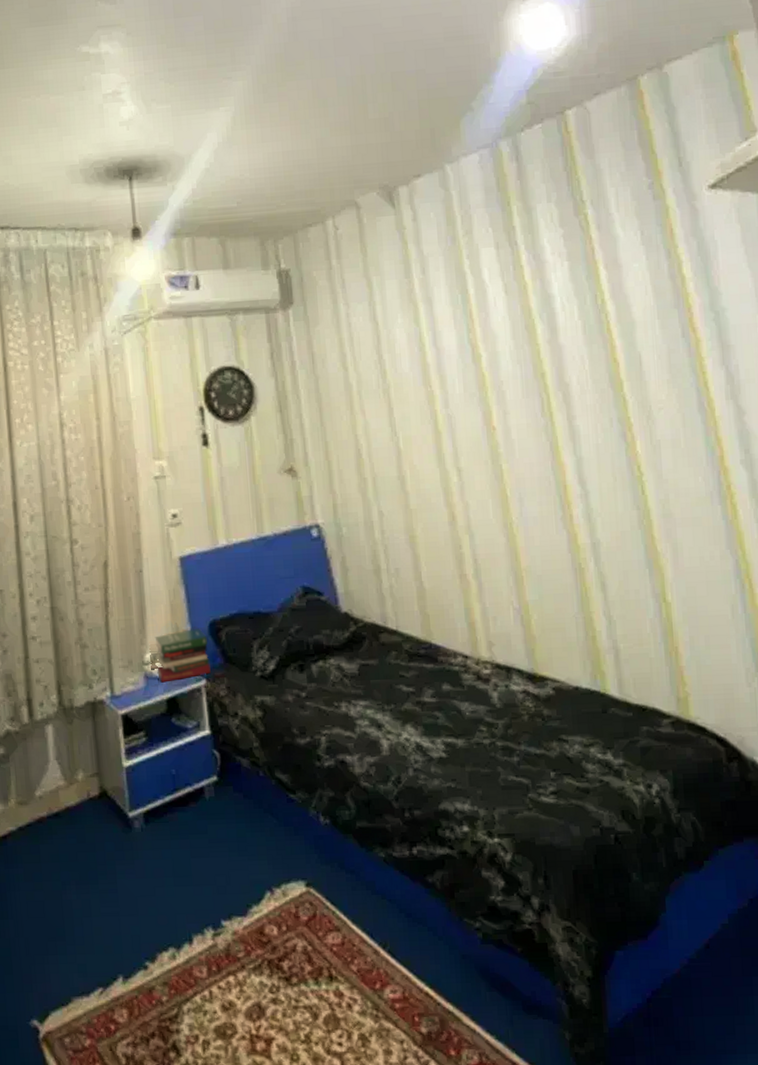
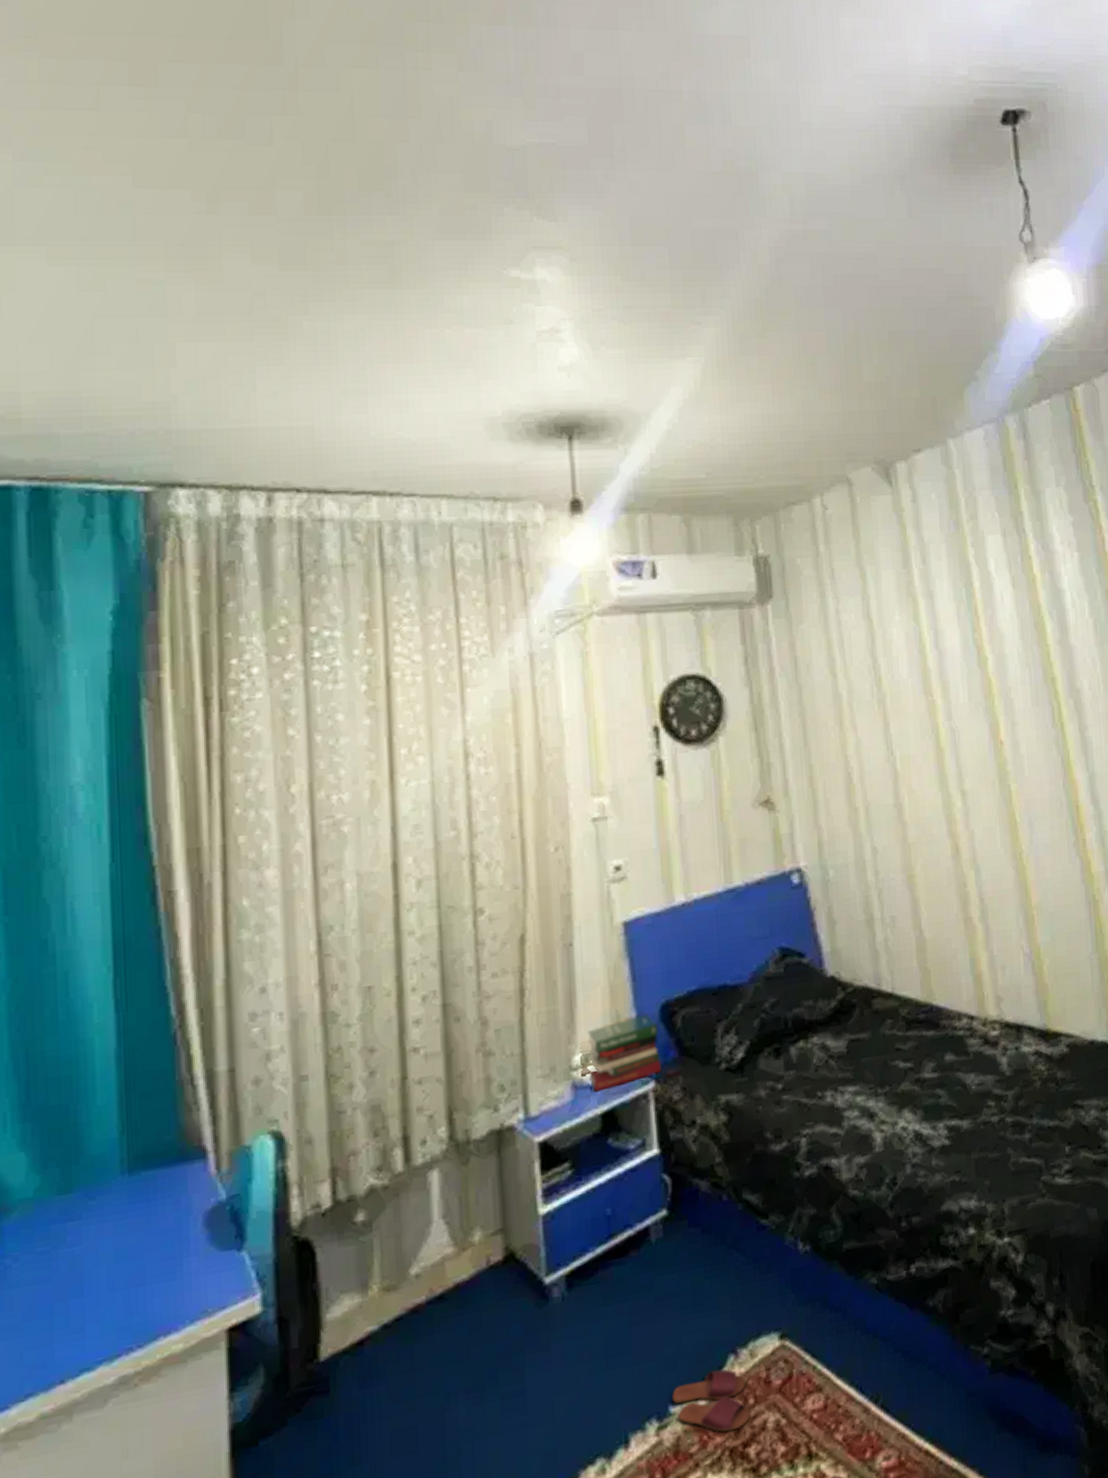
slippers: none [223,901,284,948] -> present [672,1369,751,1432]

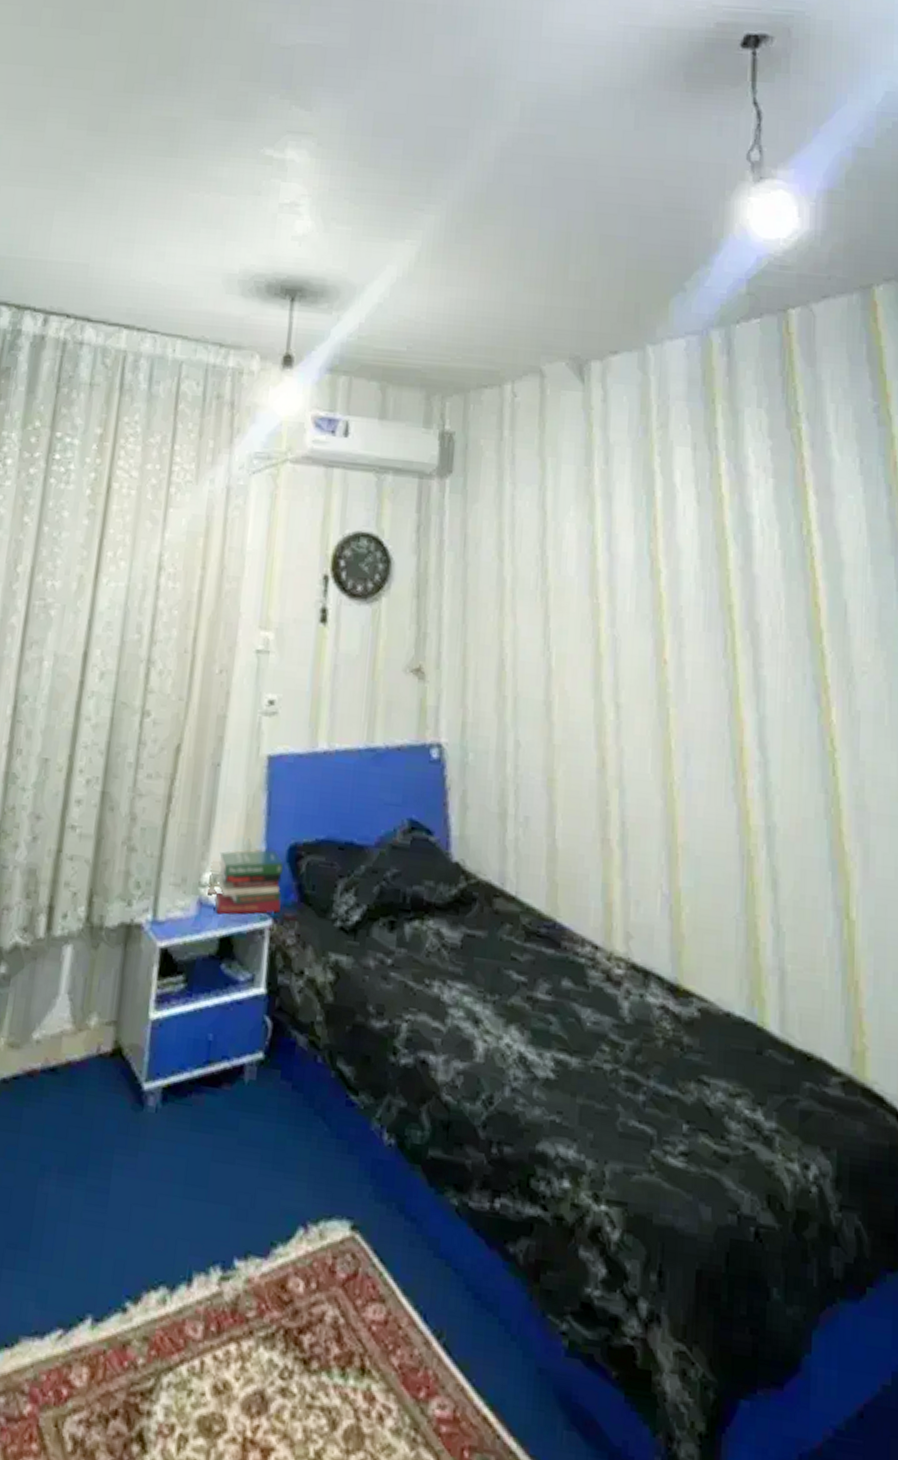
slippers: present [672,1369,751,1432] -> none [238,1237,311,1311]

